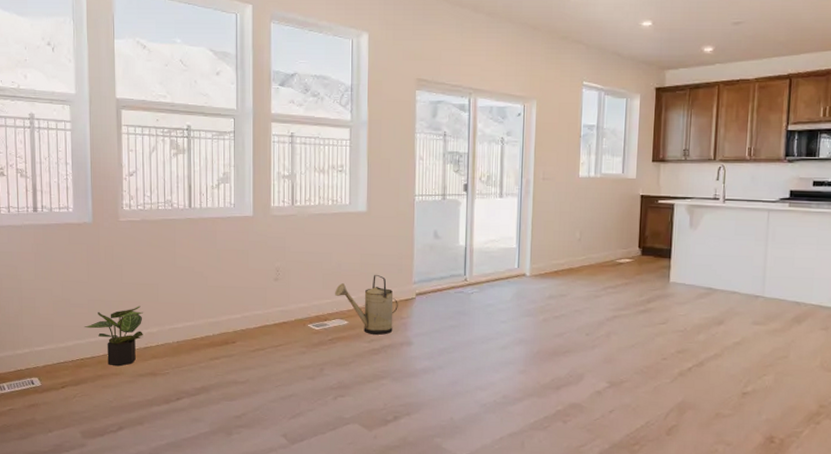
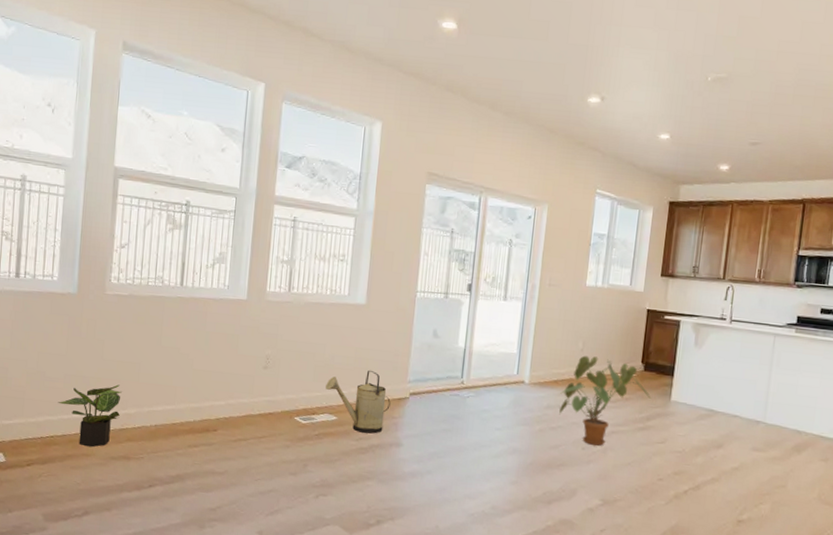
house plant: none [561,245,651,331] -> present [559,355,651,446]

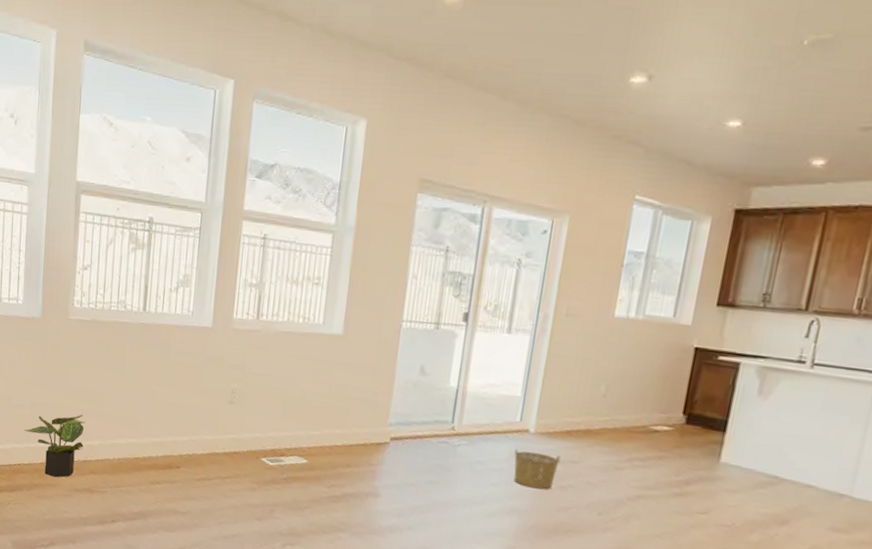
watering can: present [325,369,391,434] -> none [295,409,368,481]
basket: none [514,398,550,431] -> present [514,449,561,490]
house plant: present [559,355,651,446] -> none [571,402,694,512]

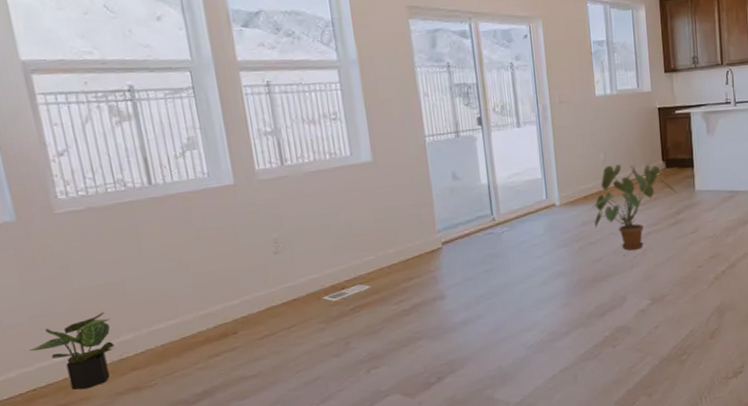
basket: present [514,449,561,490] -> none [549,218,585,252]
house plant: none [571,402,694,512] -> present [592,164,678,250]

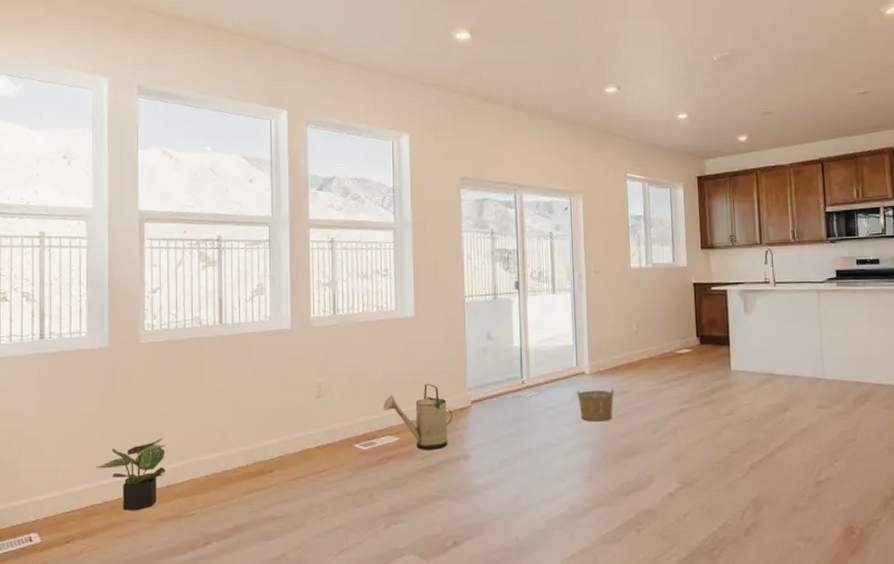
watering can: none [349,228,424,295] -> present [383,383,453,450]
basket: none [549,218,585,252] -> present [577,389,614,422]
house plant: present [592,164,678,250] -> none [622,337,712,427]

